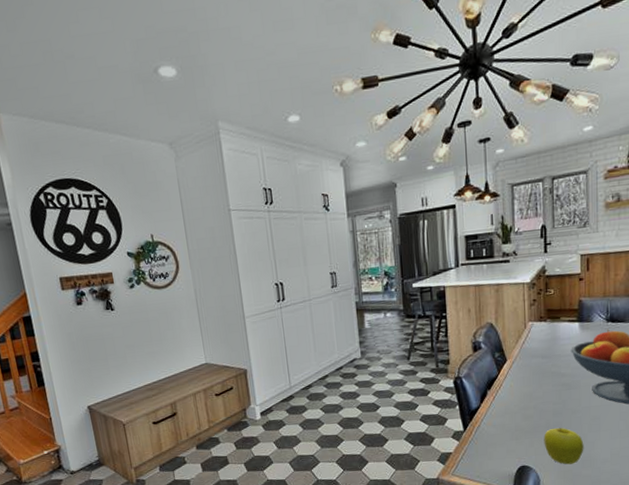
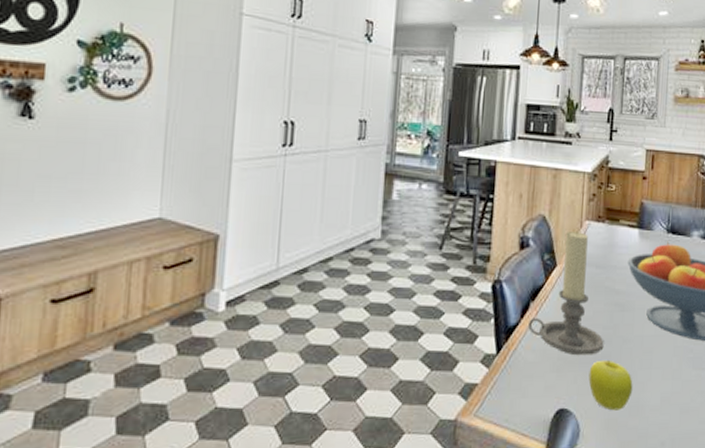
candle holder: none [488,332,555,427] -> present [528,232,604,356]

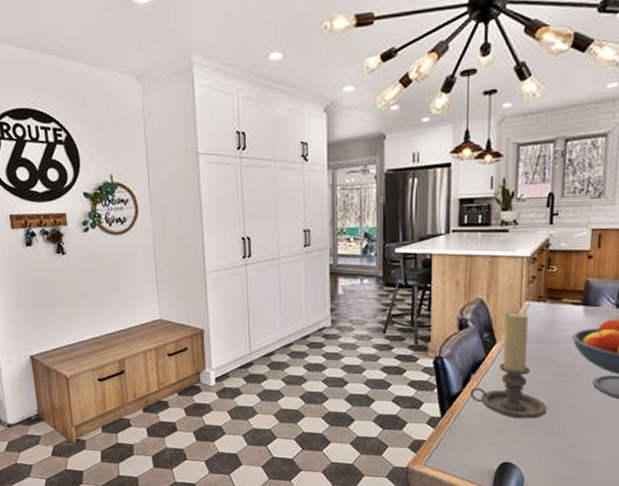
fruit: present [588,361,633,411] -> none [532,424,579,466]

